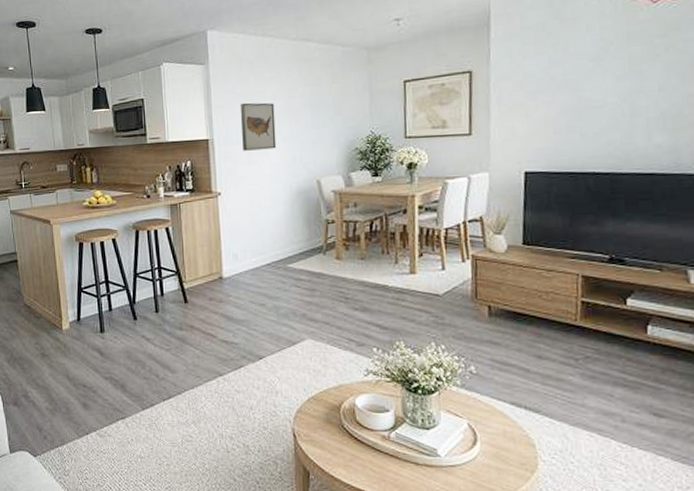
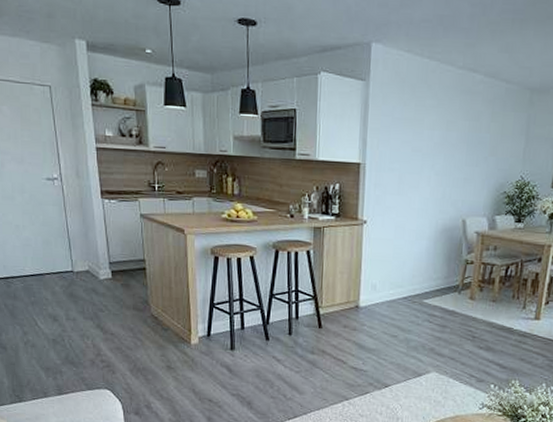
wall art: present [240,102,277,151] -> none [394,129,432,182]

